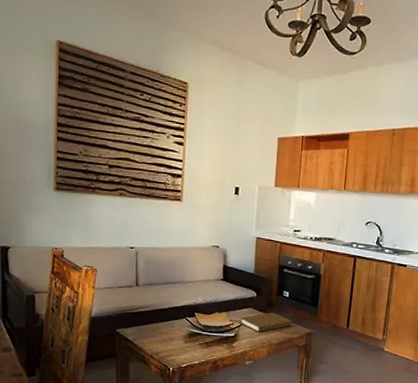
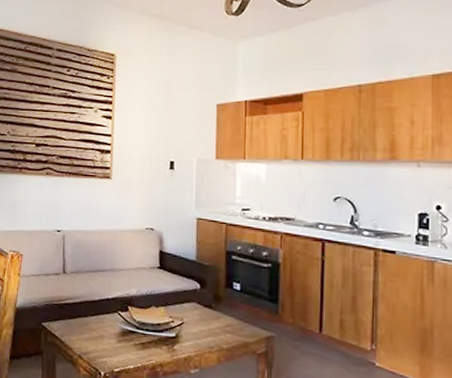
book: present [240,312,292,333] -> none [182,308,246,334]

